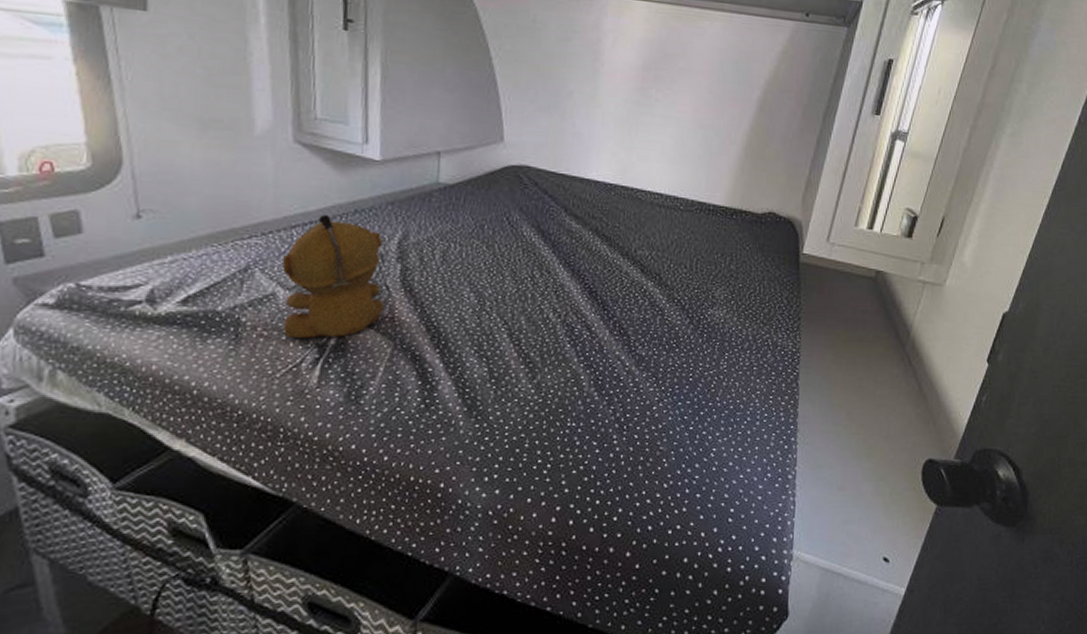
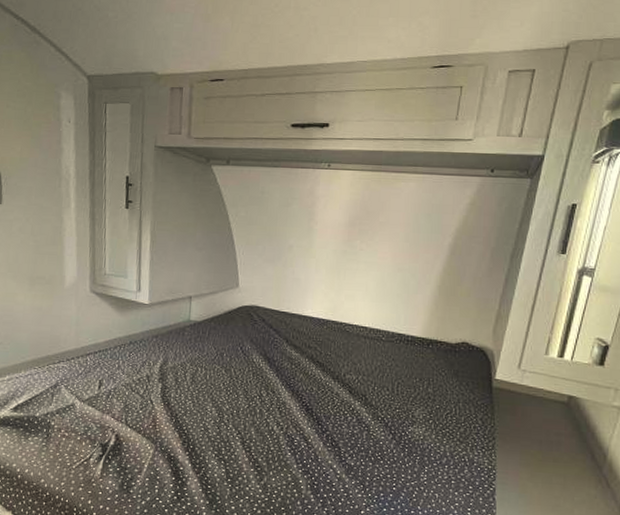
stuffed bear: present [282,214,384,338] -> none [79,345,149,440]

